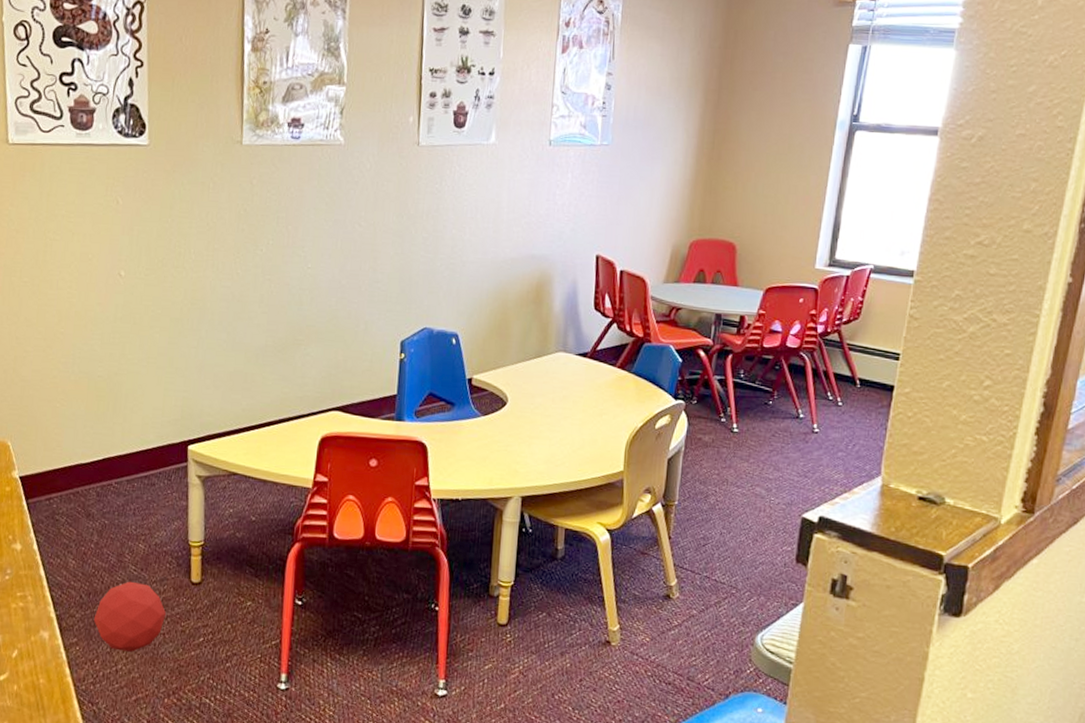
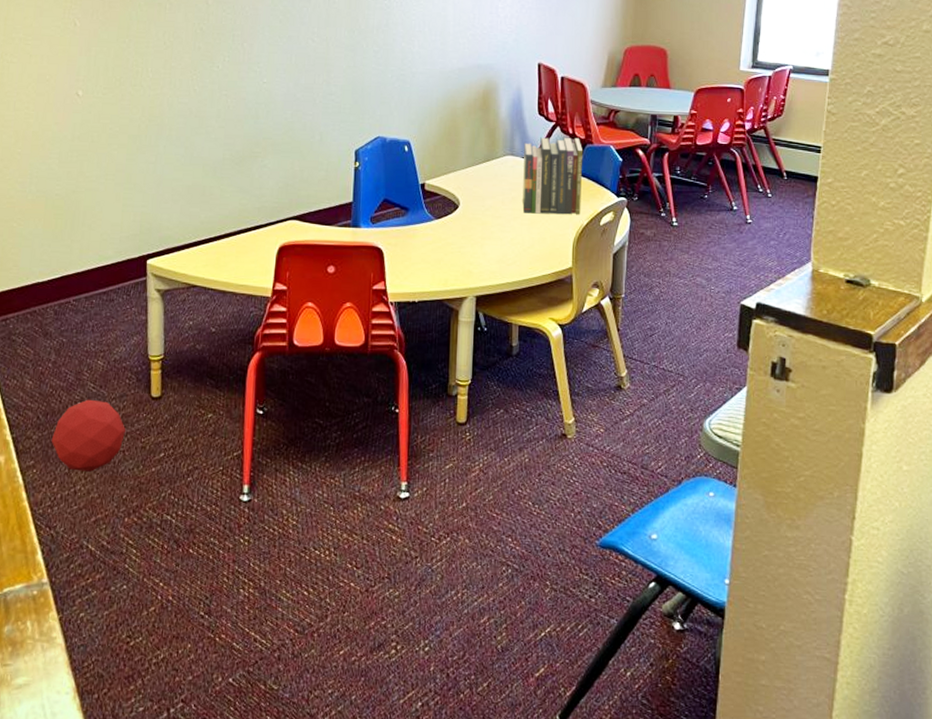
books: none [573,333,641,417] -> present [522,136,584,215]

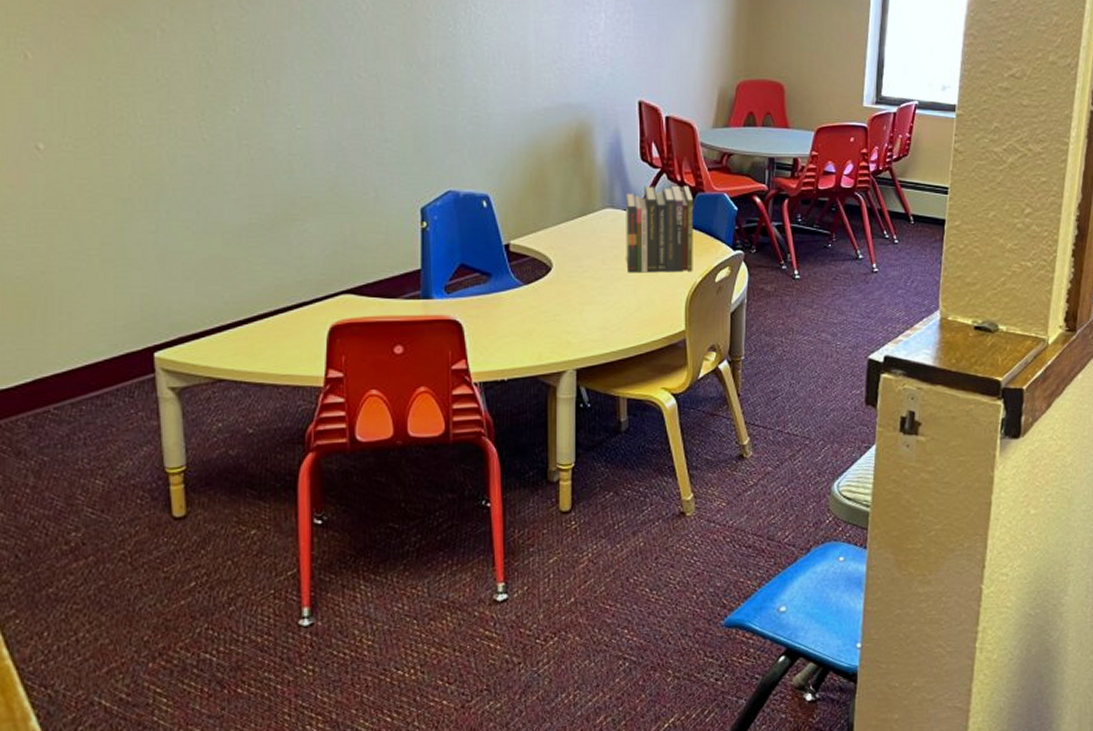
ball: present [51,399,126,472] -> none [37,527,142,615]

